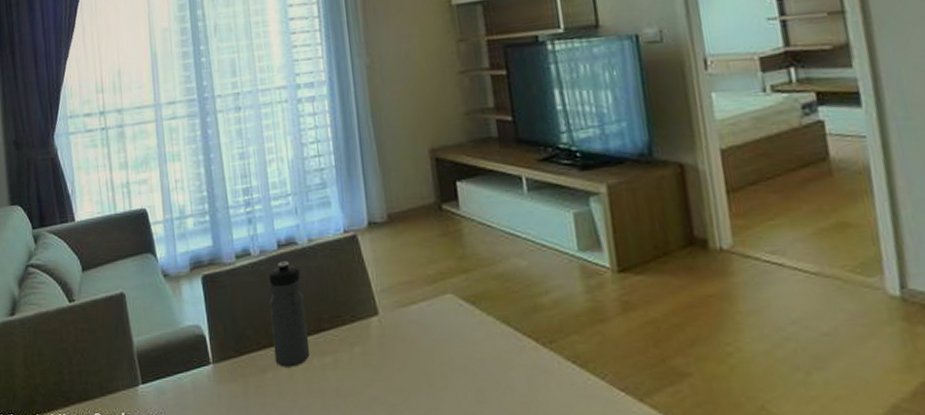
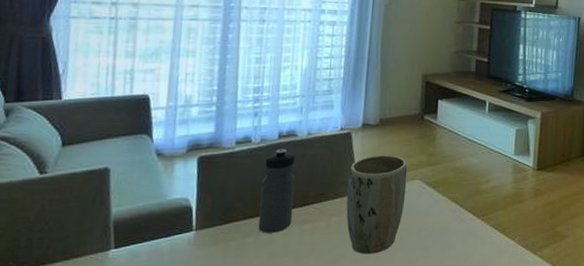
plant pot: none [363,261,440,397] -> present [346,155,408,254]

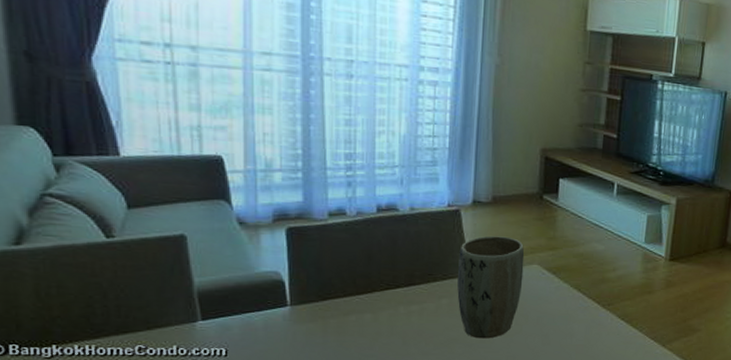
water bottle: present [258,149,296,233] -> none [360,224,399,312]

